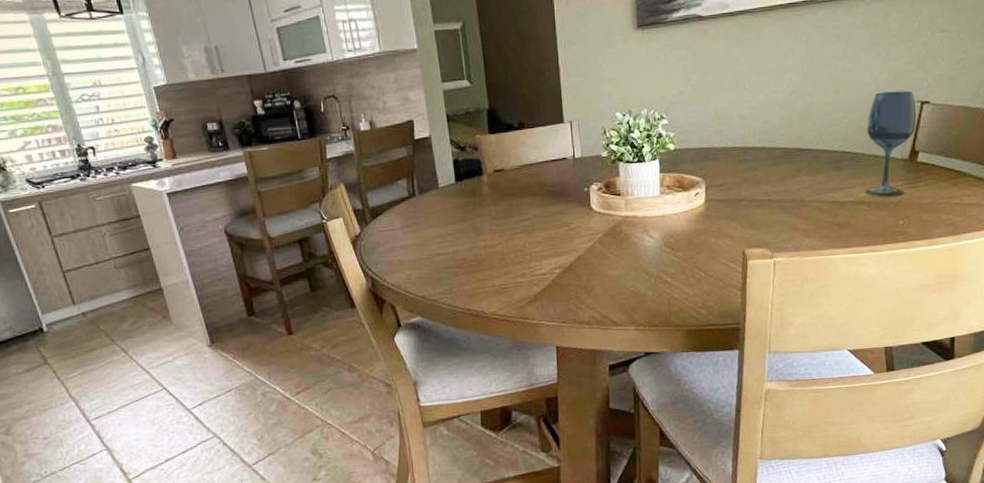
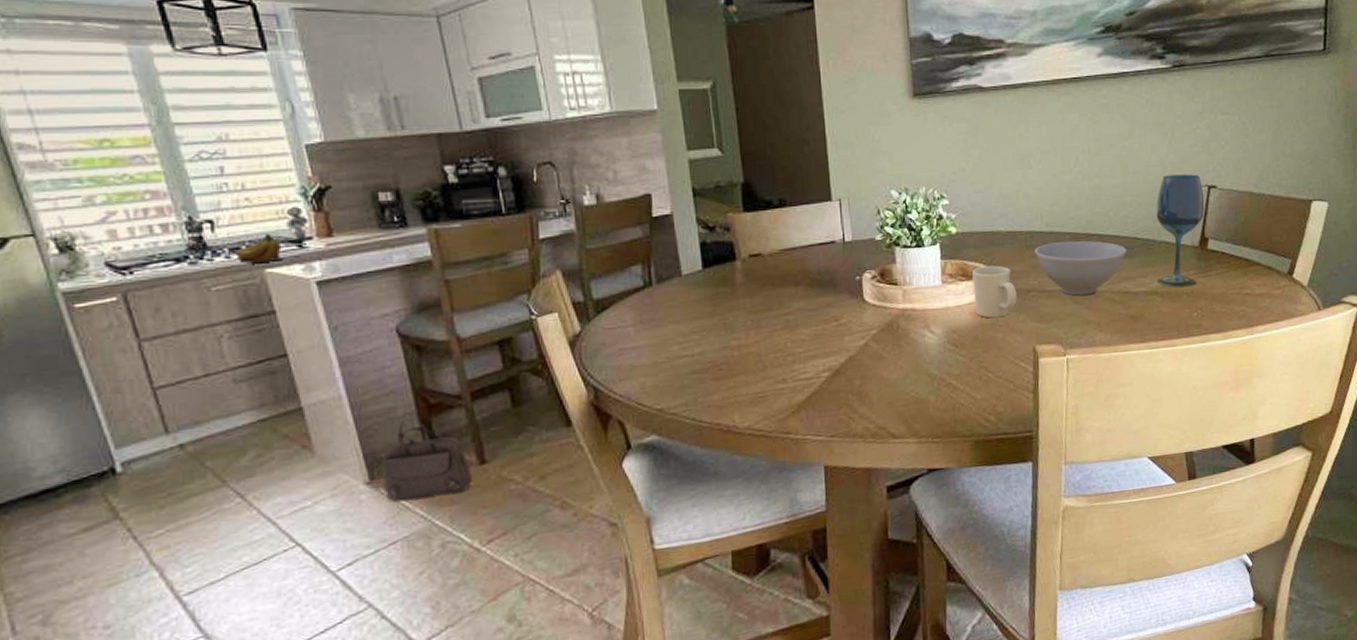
fruit: none [110,156,143,180] -> present [234,233,283,264]
handbag: none [218,297,284,361] -> present [381,416,473,502]
mug: none [688,178,729,225] -> present [972,265,1017,318]
bowl: none [747,155,836,206] -> present [1035,240,1127,297]

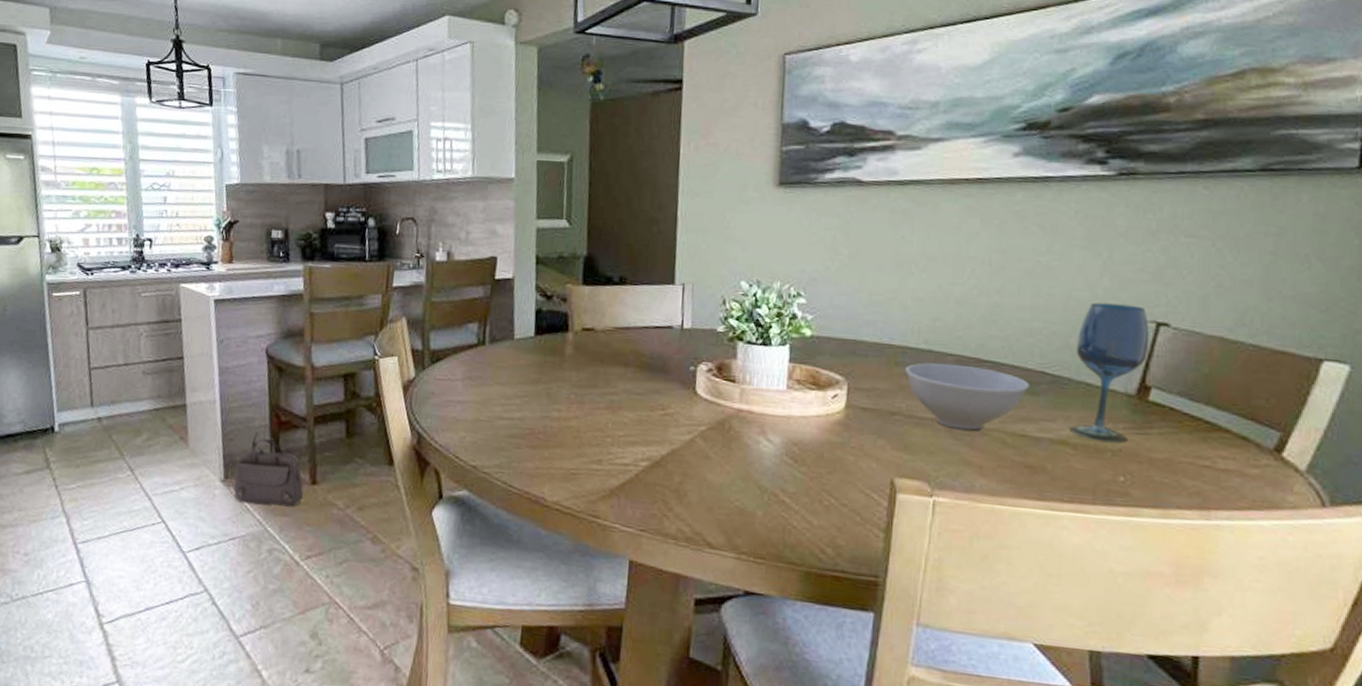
fruit: present [234,233,283,264] -> none [162,254,195,279]
mug: present [972,265,1017,318] -> none [823,377,877,438]

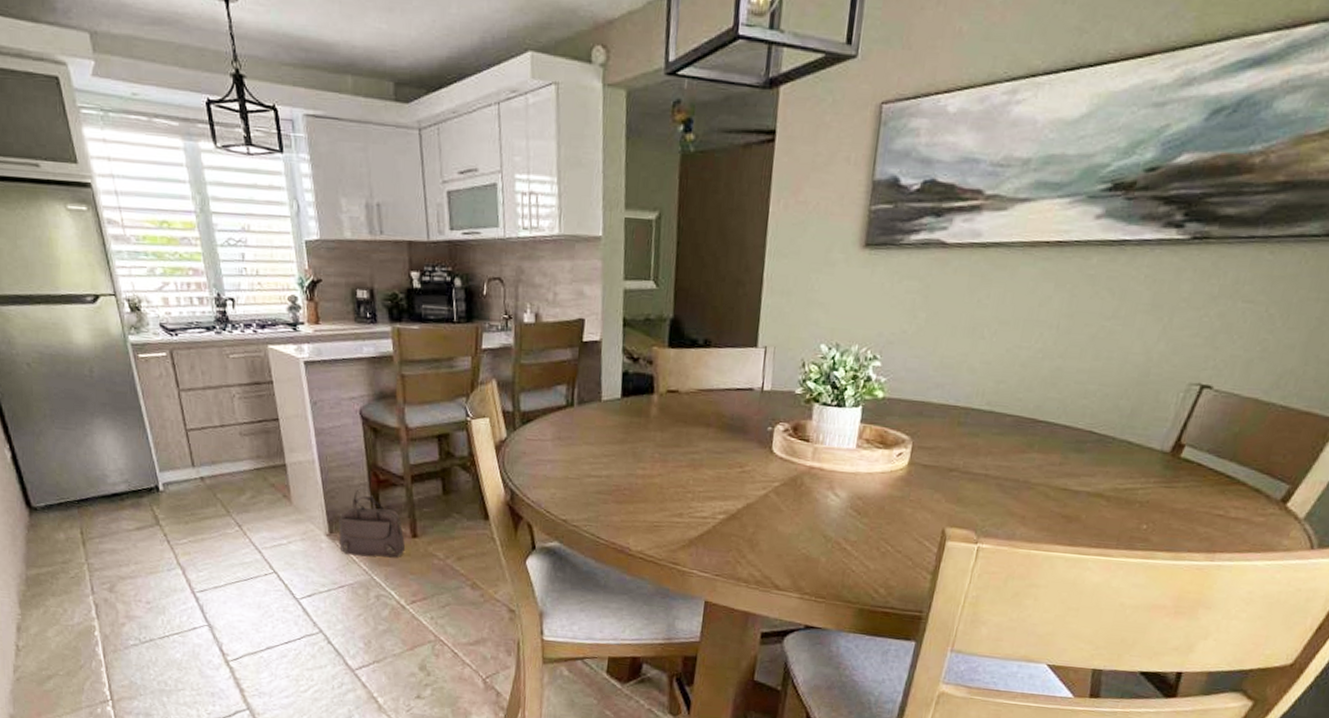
bowl: present [905,362,1031,432] -> none [966,423,1078,487]
wineglass: present [1068,302,1150,444] -> none [1105,366,1194,497]

